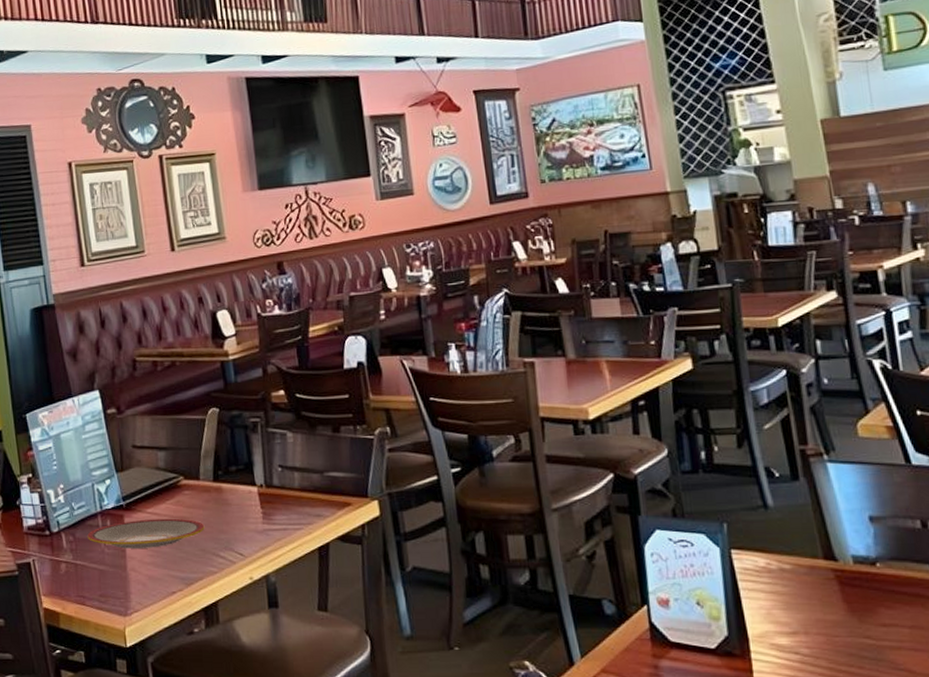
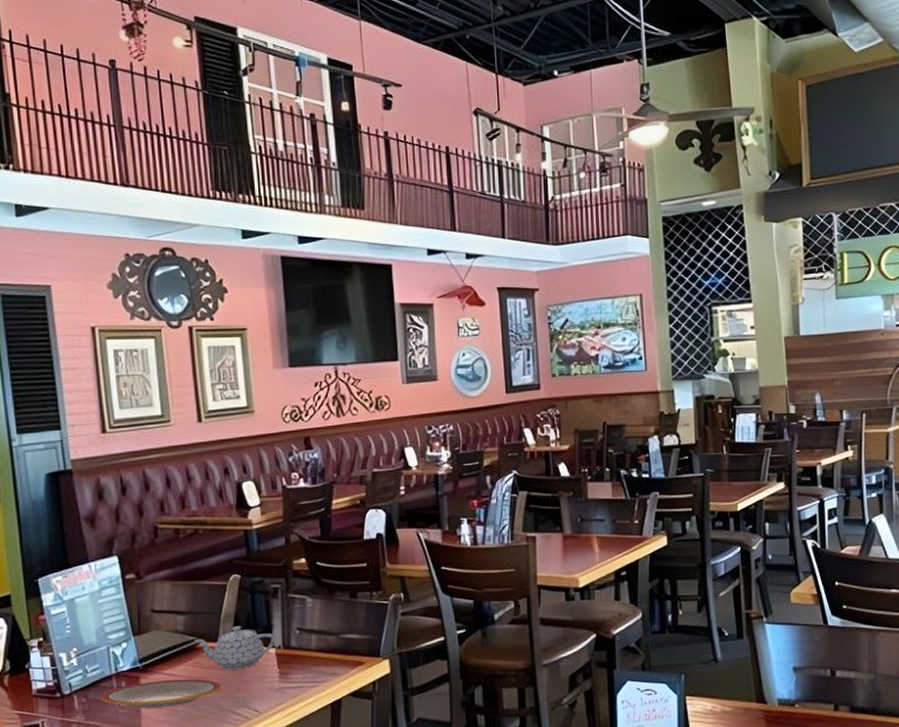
teapot: none [176,463,257,509] -> present [194,626,276,670]

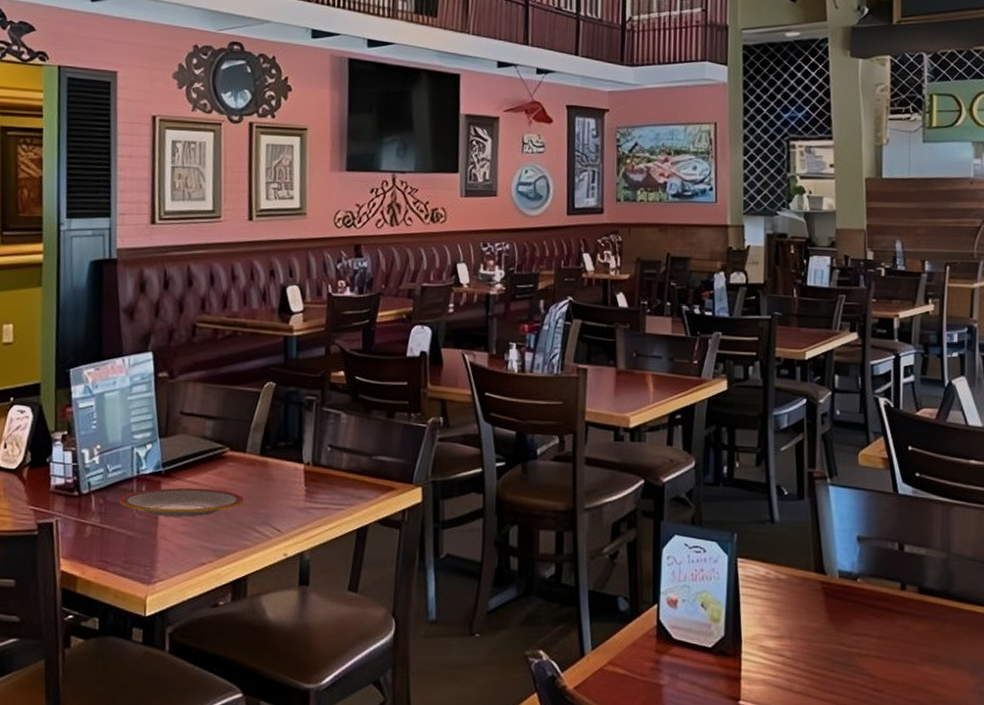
teapot: present [194,626,276,670] -> none [221,437,305,484]

